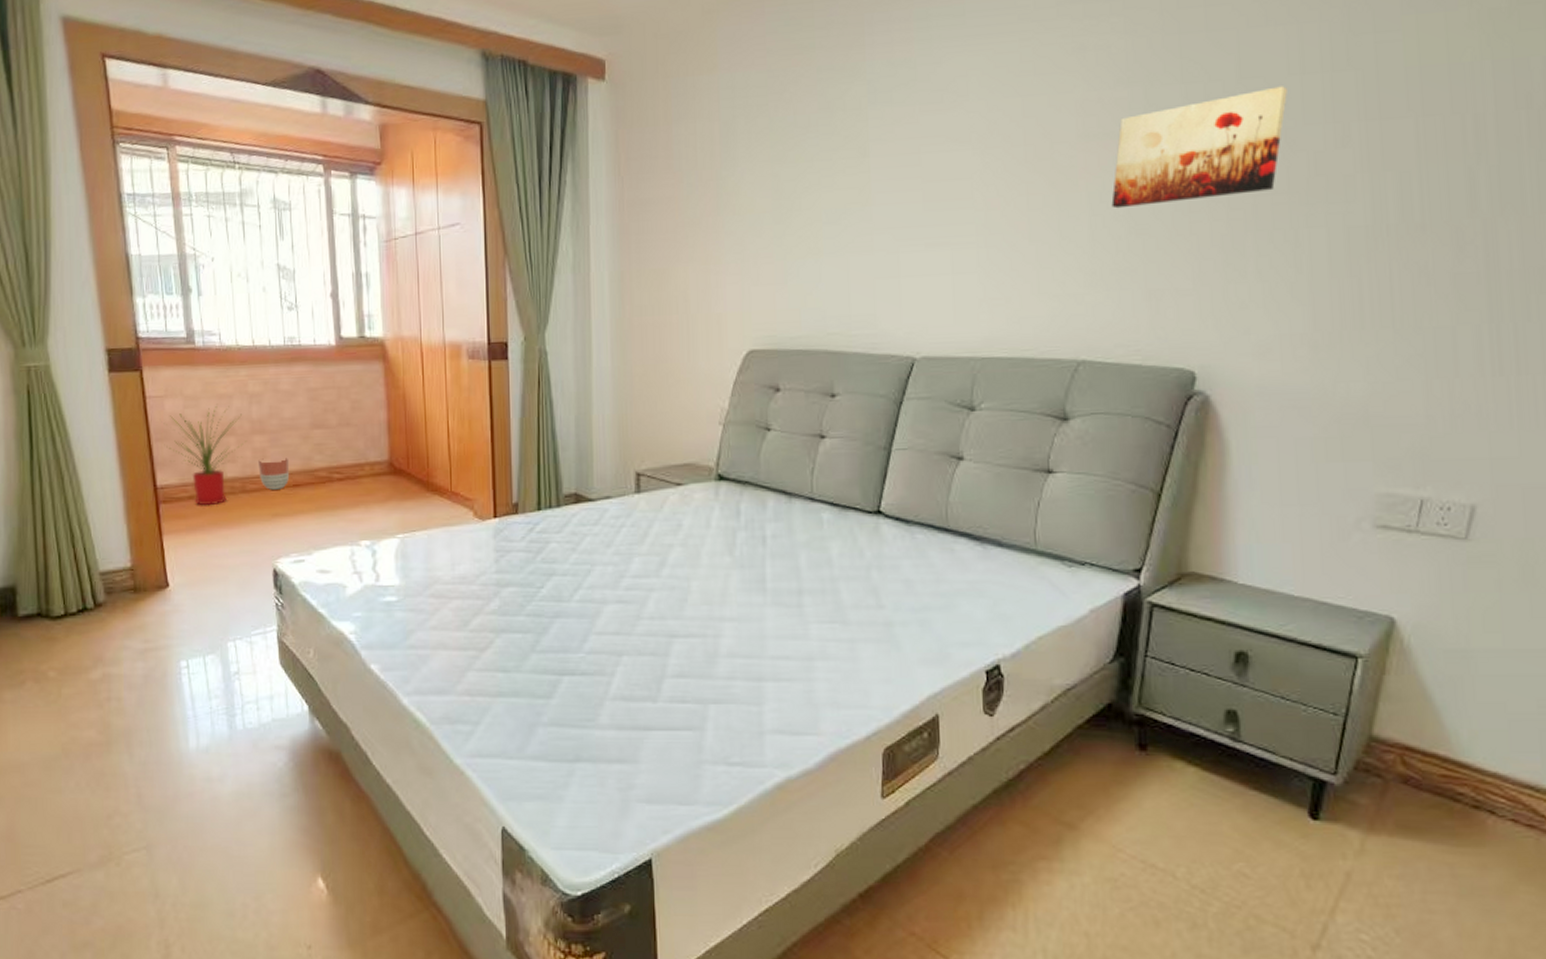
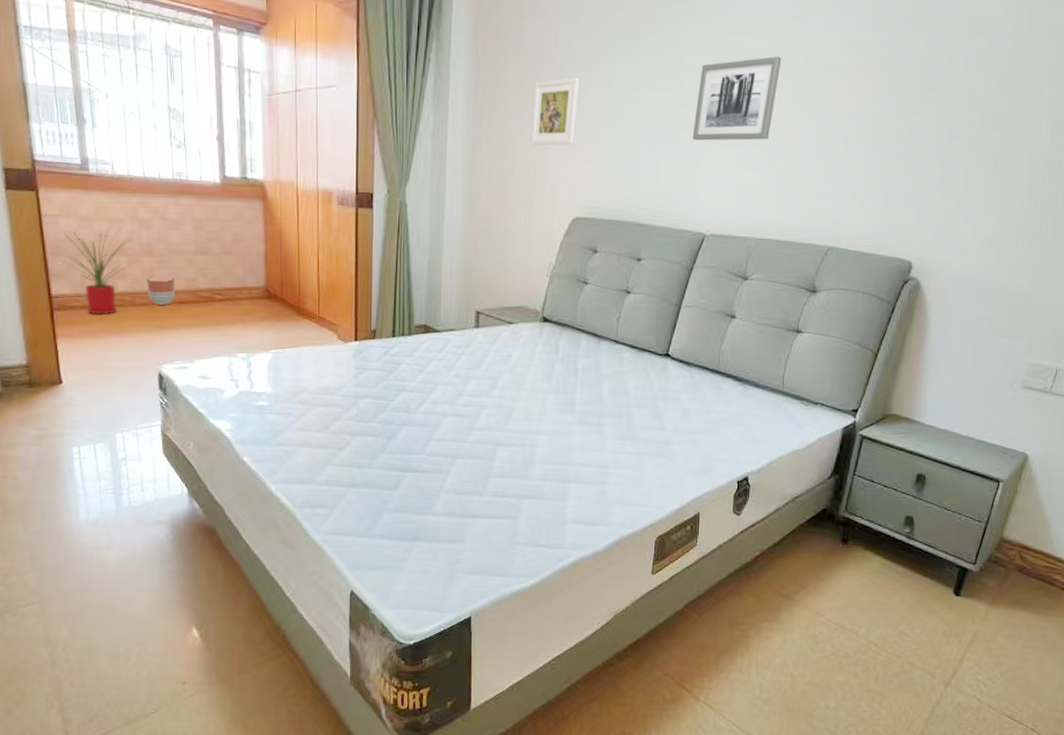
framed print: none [689,185,744,269] -> present [530,77,580,145]
wall art: none [887,133,994,245] -> present [692,56,782,141]
wall art: present [1111,86,1287,209] -> none [865,43,1002,129]

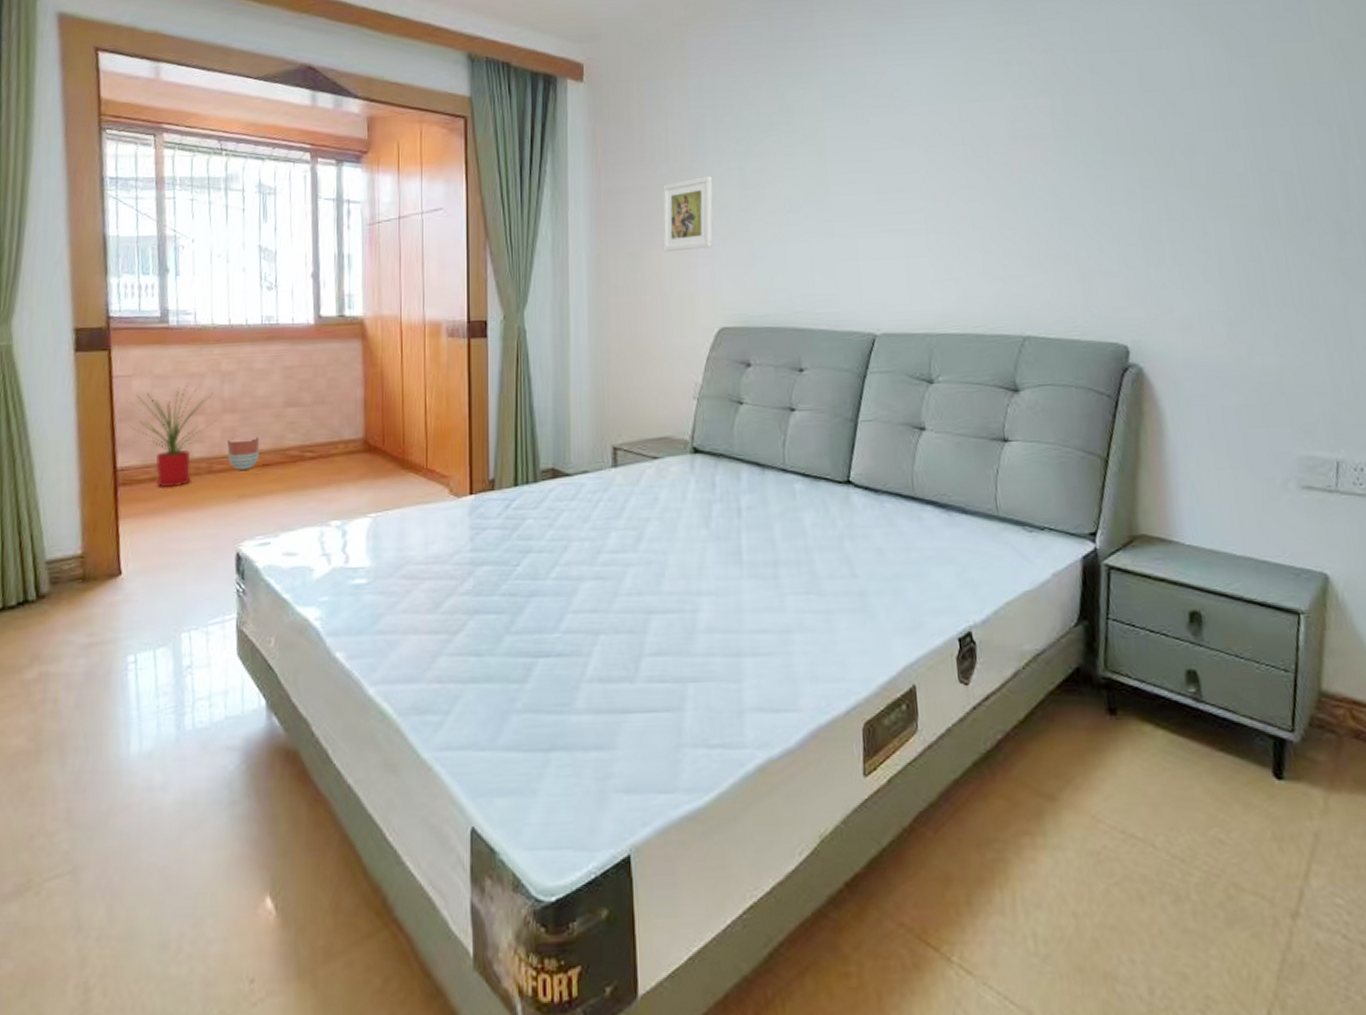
wall art: present [692,56,782,141] -> none [846,134,936,231]

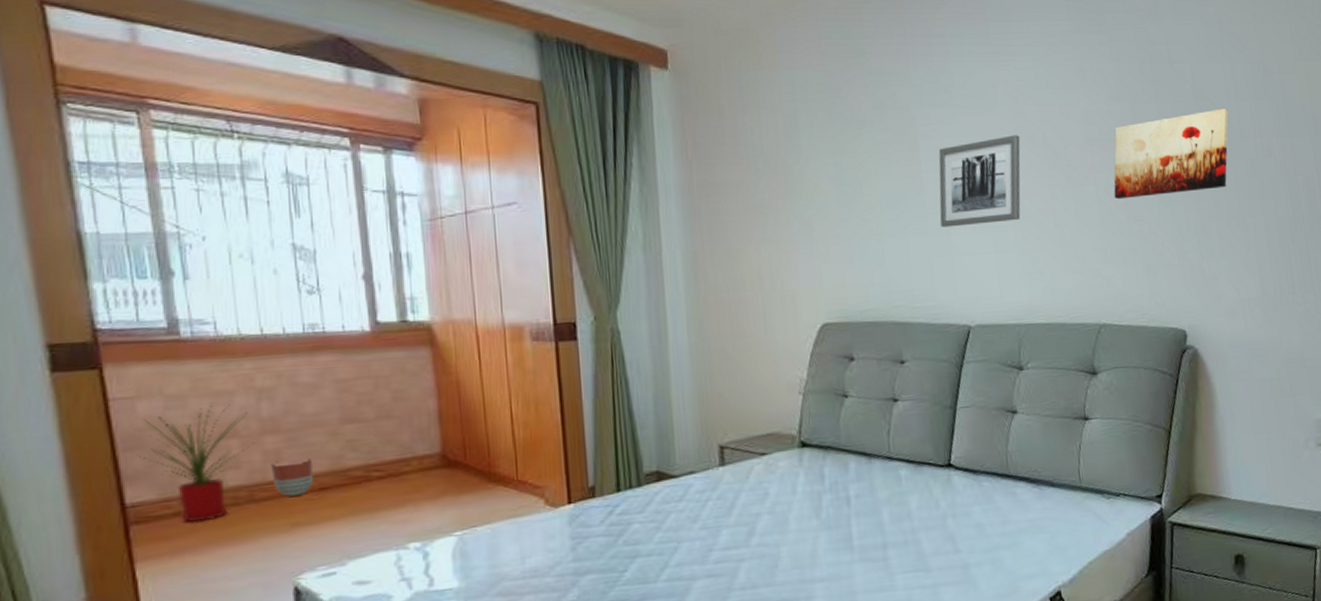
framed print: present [662,176,713,252] -> none [758,172,812,249]
wall art: none [846,134,936,231] -> present [938,135,1021,228]
wall art: none [1042,98,1183,201] -> present [1114,108,1229,200]

